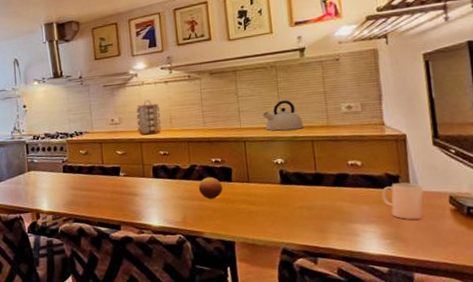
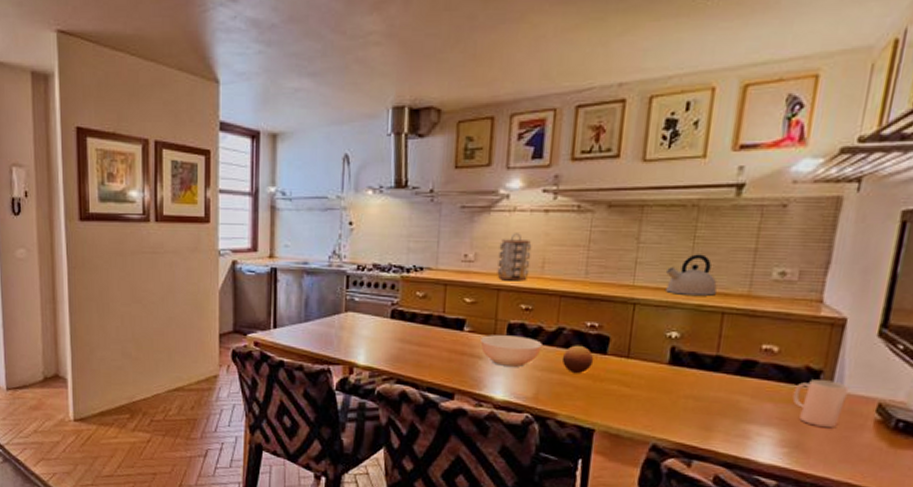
bowl: none [134,175,182,200] -> present [480,335,542,367]

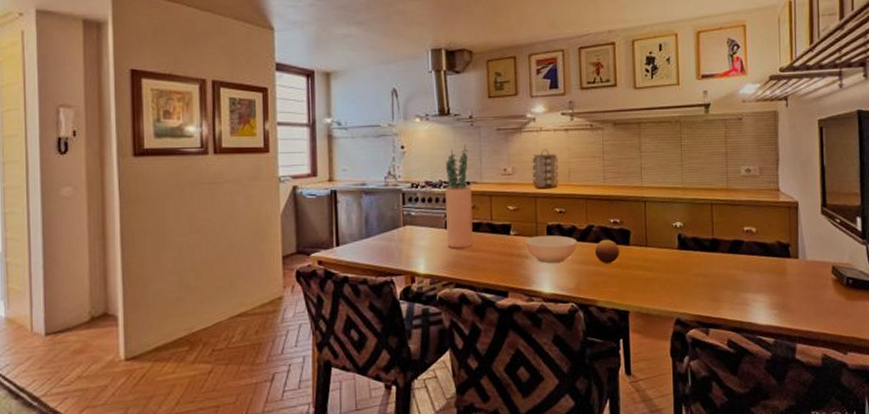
vase: none [391,223,425,342] -> present [445,144,473,249]
kettle: present [664,254,717,296] -> none [665,159,704,192]
cup: present [792,380,850,429] -> none [773,251,811,290]

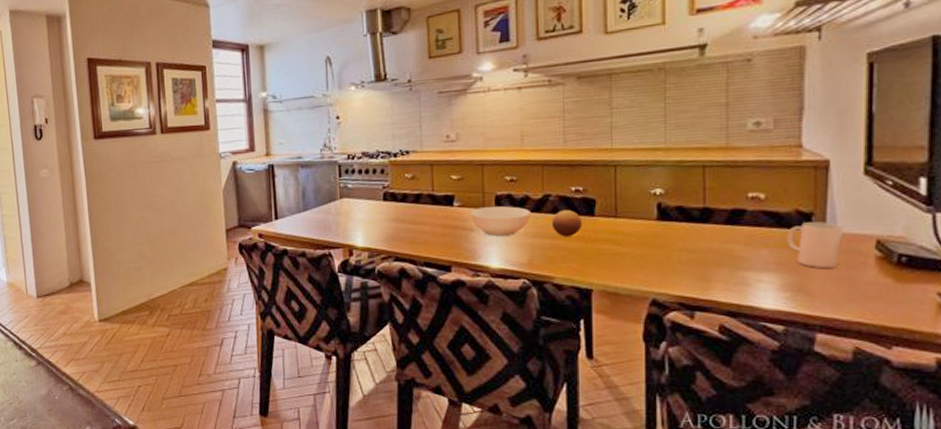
vase: present [445,144,473,249] -> none [383,111,413,222]
spice rack: present [532,149,559,189] -> none [478,111,510,156]
cup: none [773,251,811,290] -> present [787,222,844,269]

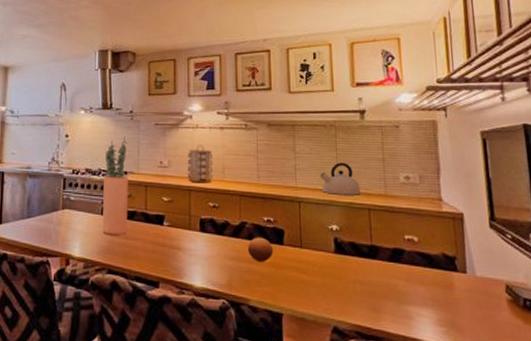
vase: none [383,111,413,222] -> present [102,136,128,236]
bowl: present [471,206,531,236] -> none [178,229,230,257]
spice rack: none [478,111,510,156] -> present [187,145,213,183]
kettle: none [642,113,694,153] -> present [320,162,360,195]
cup: present [787,222,844,269] -> none [438,265,481,308]

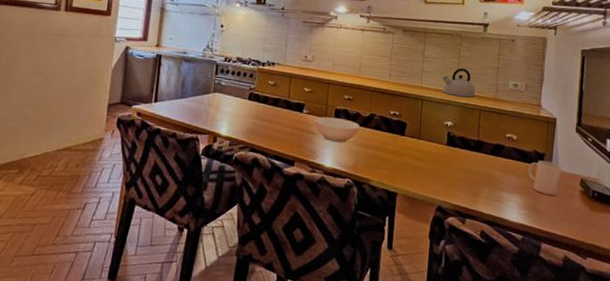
vase: present [102,136,128,236] -> none [248,30,277,119]
bowl: none [178,229,230,257] -> present [315,116,360,142]
spice rack: present [187,145,213,183] -> none [328,43,353,78]
fruit: present [247,237,274,263] -> none [373,127,396,150]
cup: none [438,265,481,308] -> present [528,160,562,196]

